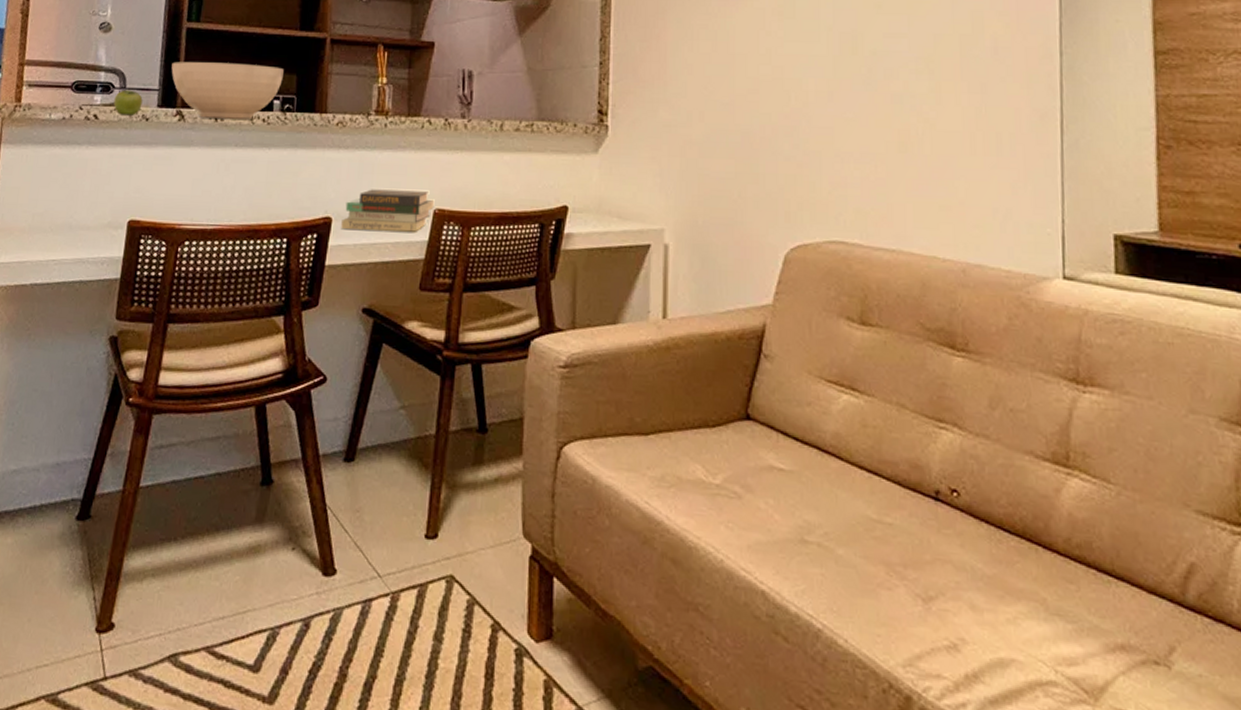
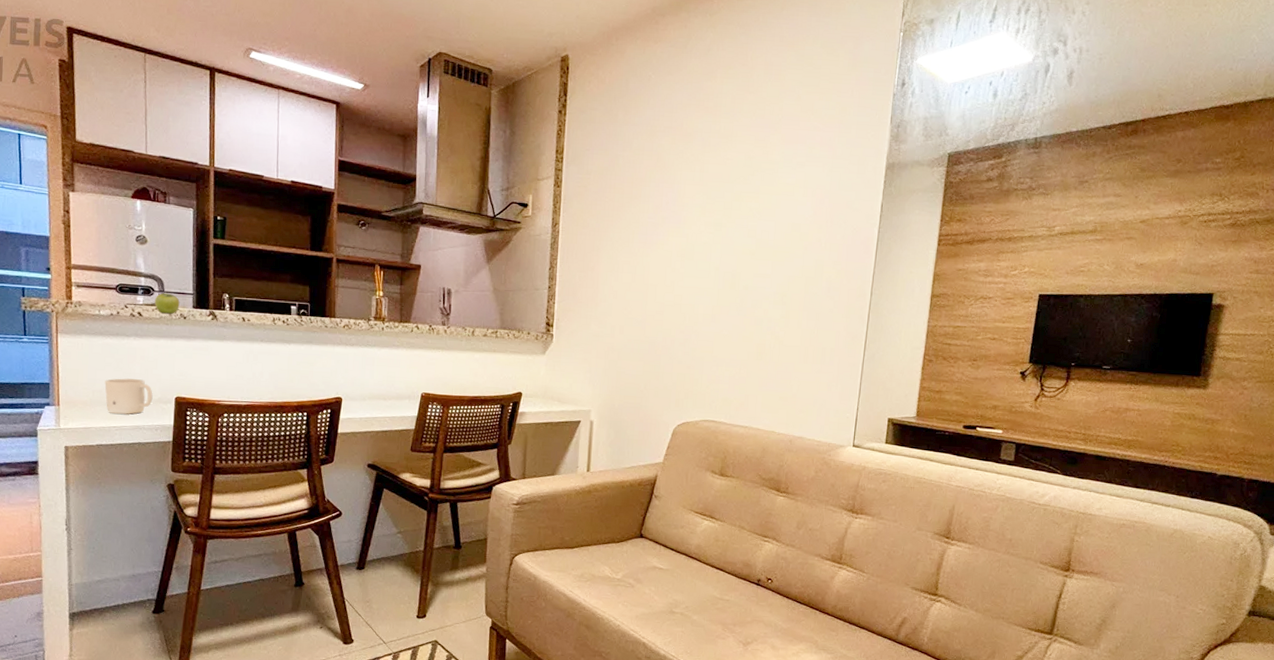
mug: none [46,197,102,244] -> present [104,378,153,415]
bowl: present [171,62,285,121] -> none [203,271,299,322]
books: present [341,189,435,232] -> none [349,377,422,410]

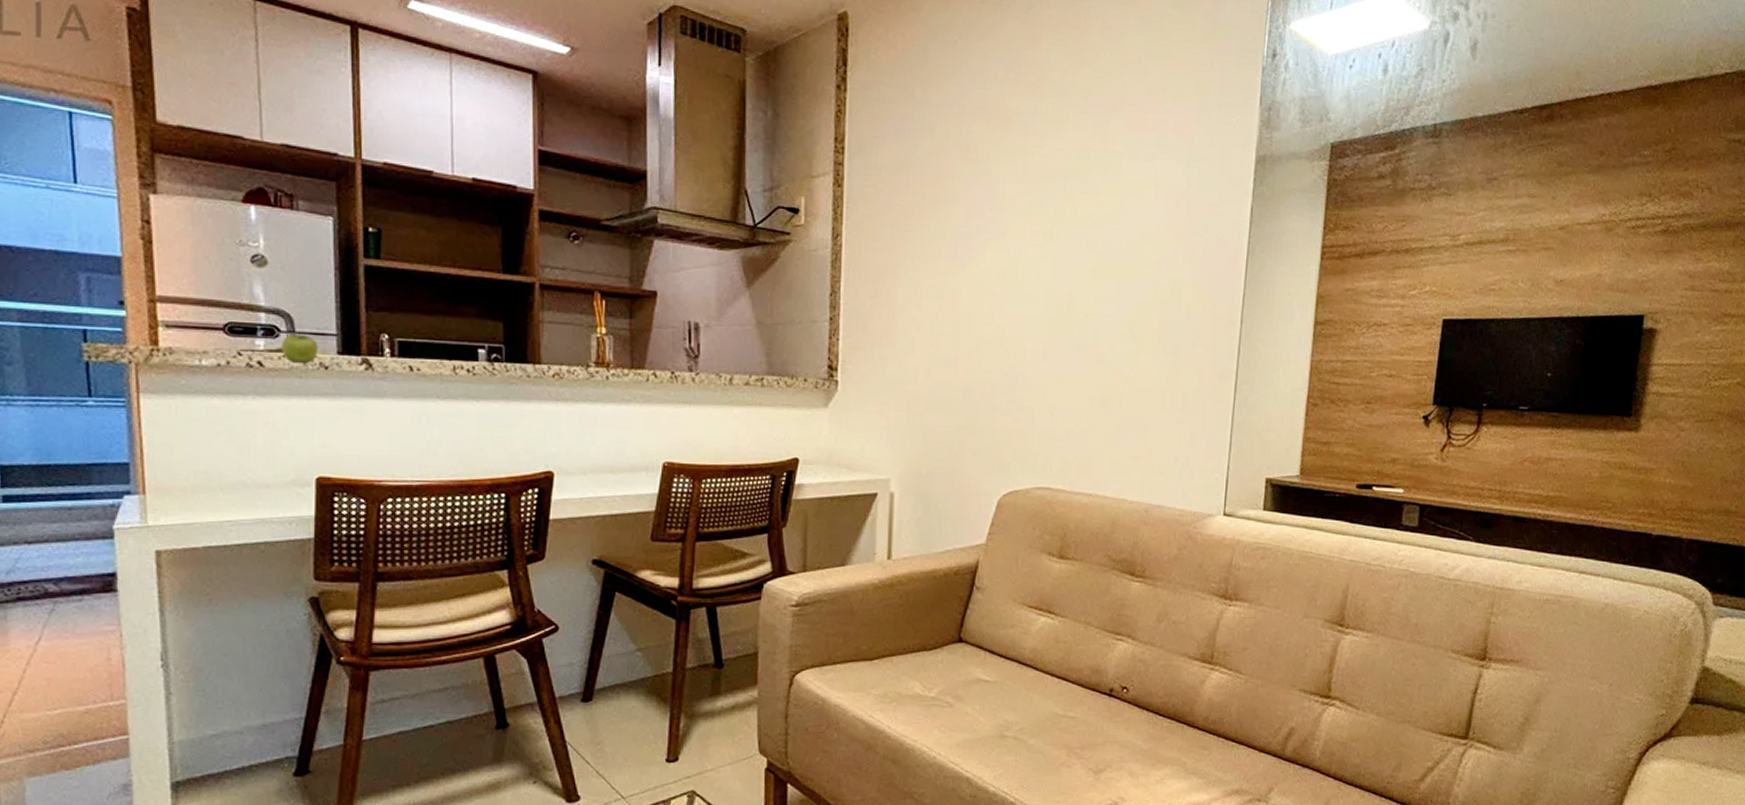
mug: present [104,378,153,415] -> none [212,453,284,504]

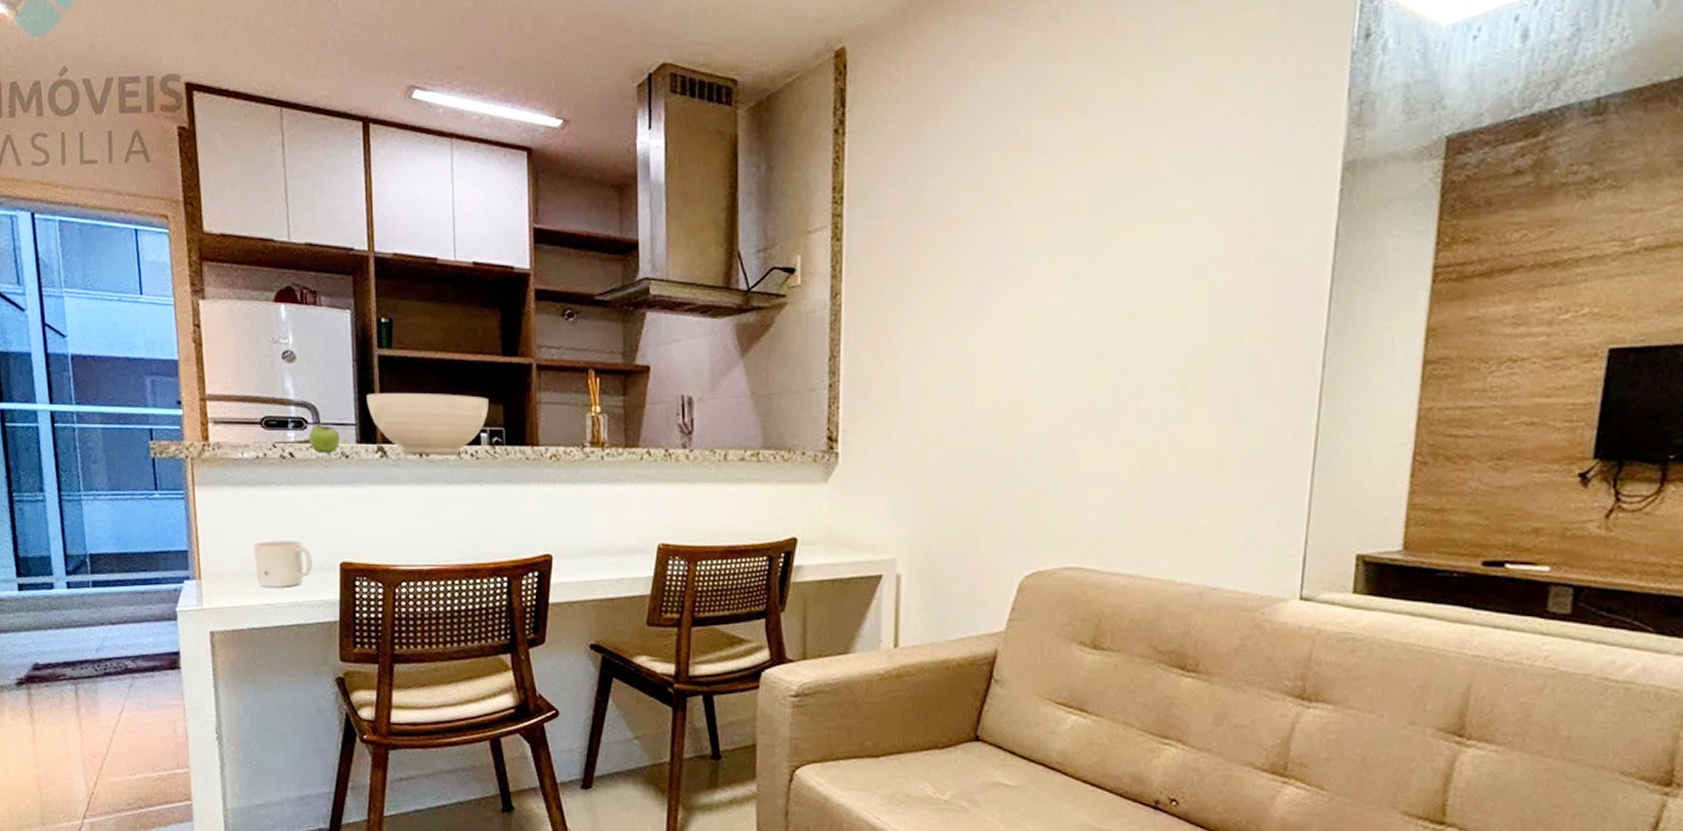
mug: none [212,453,284,504] -> present [253,540,313,588]
bowl: none [350,303,489,371] -> present [366,393,490,456]

